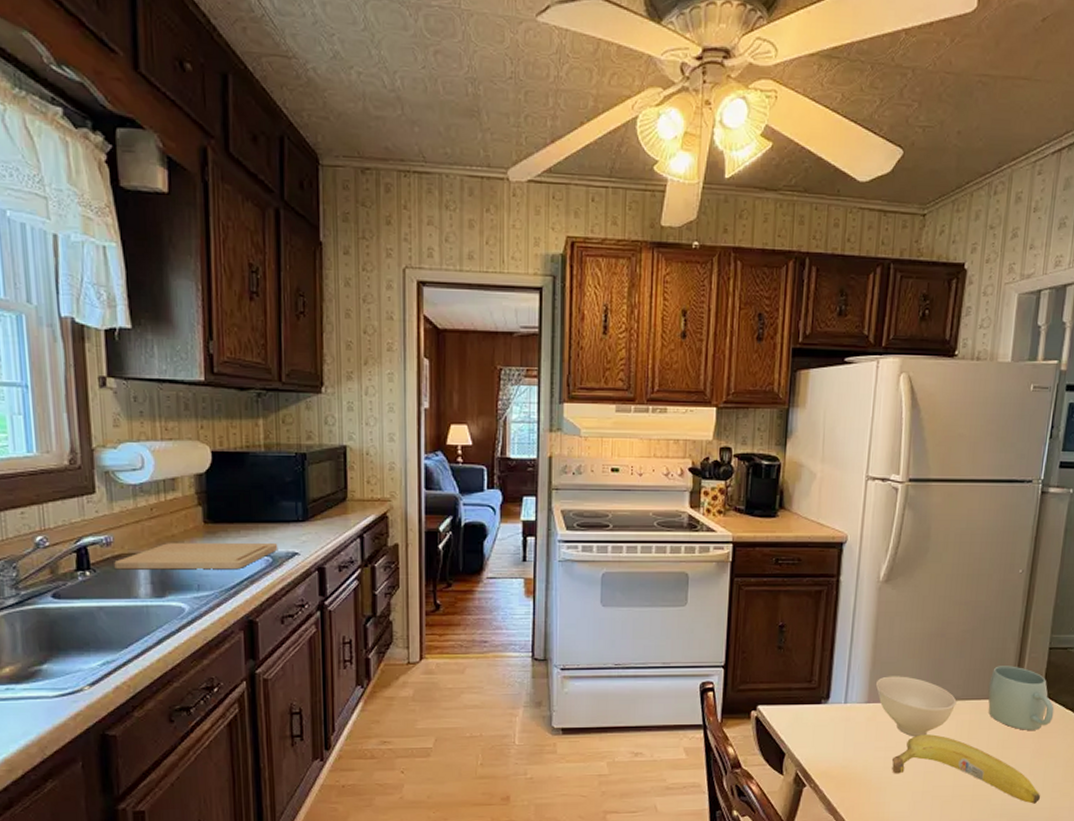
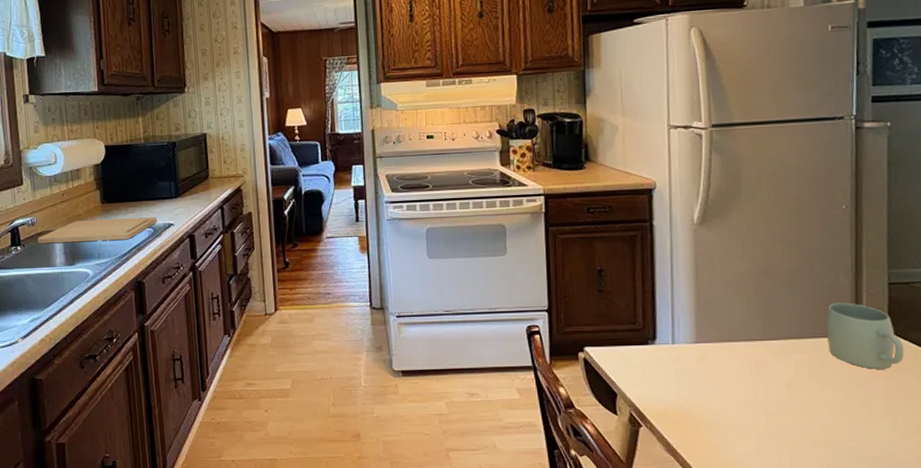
bowl: present [875,676,957,737] -> none [702,315,792,377]
fruit: present [891,734,1041,804] -> none [729,374,903,447]

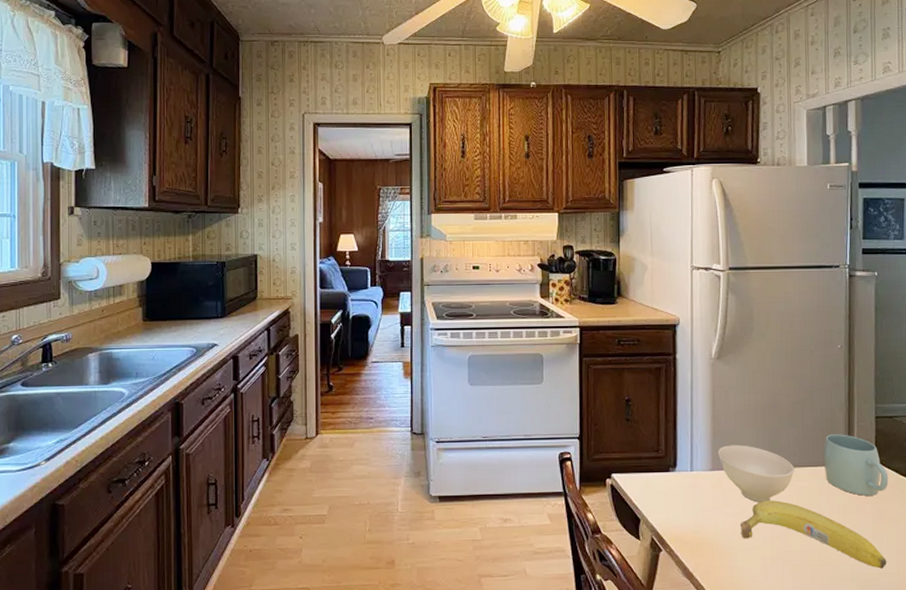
cutting board: present [37,217,158,244] -> none [71,337,201,361]
bowl: none [702,315,792,377] -> present [717,445,795,503]
fruit: none [729,374,903,447] -> present [739,500,887,569]

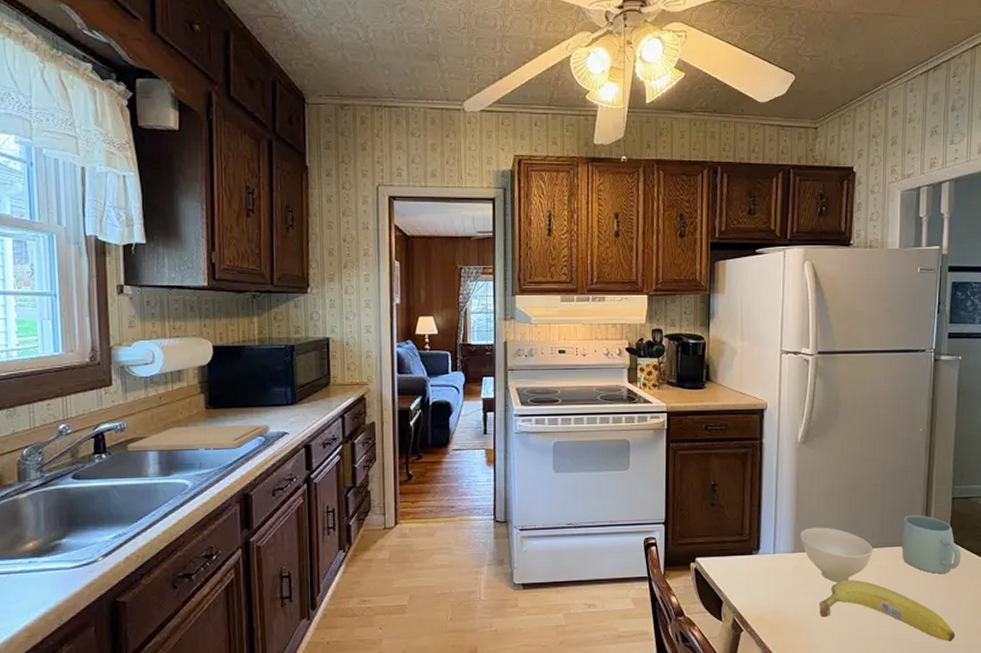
cutting board: none [71,337,201,361] -> present [127,425,270,452]

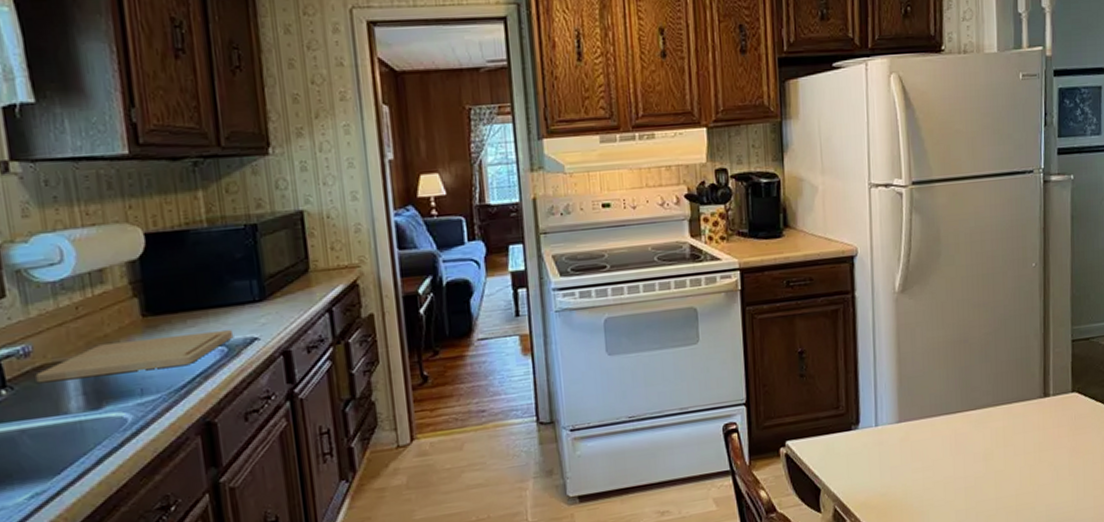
bowl: present [800,527,873,583] -> none [904,389,988,452]
fruit: present [818,580,956,642] -> none [930,446,1084,506]
mug: present [901,515,961,574] -> none [1017,363,1085,430]

